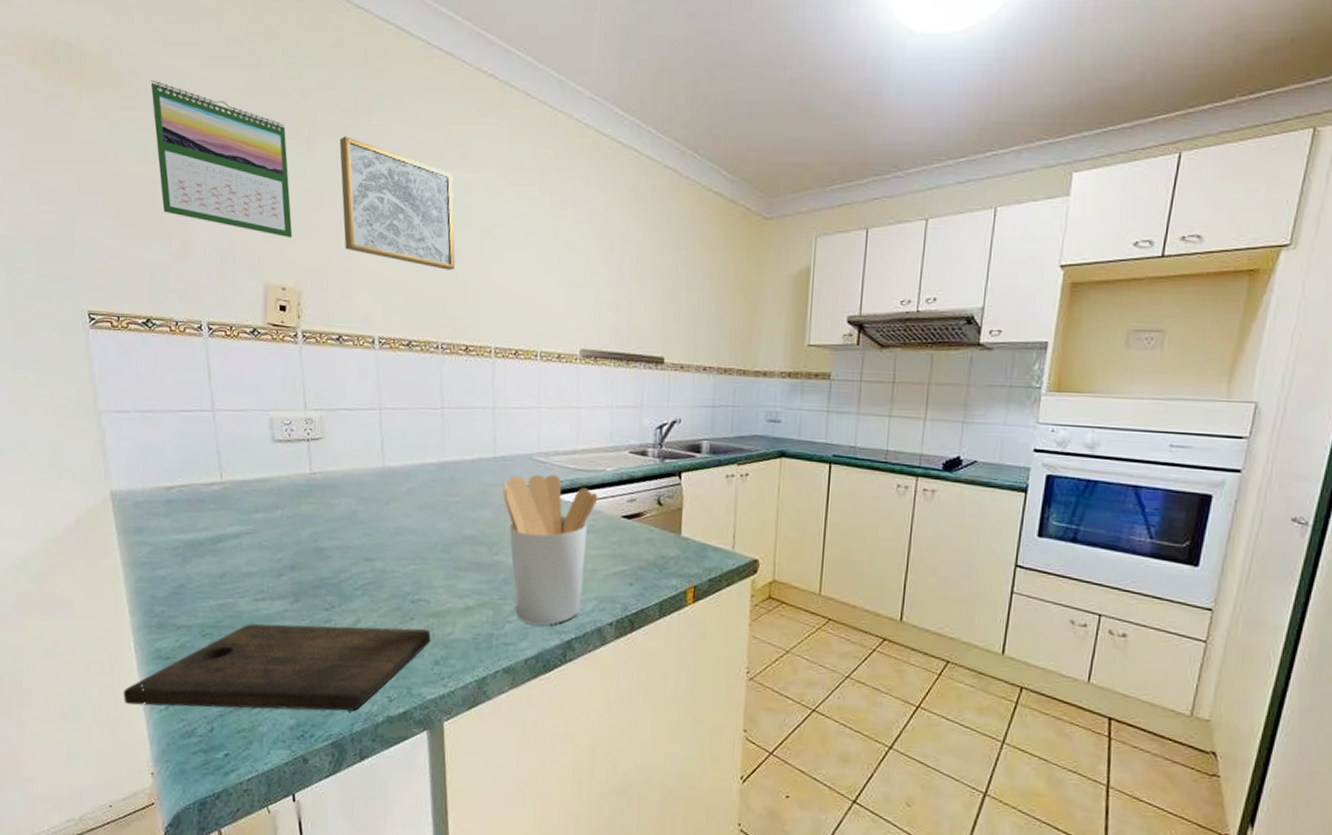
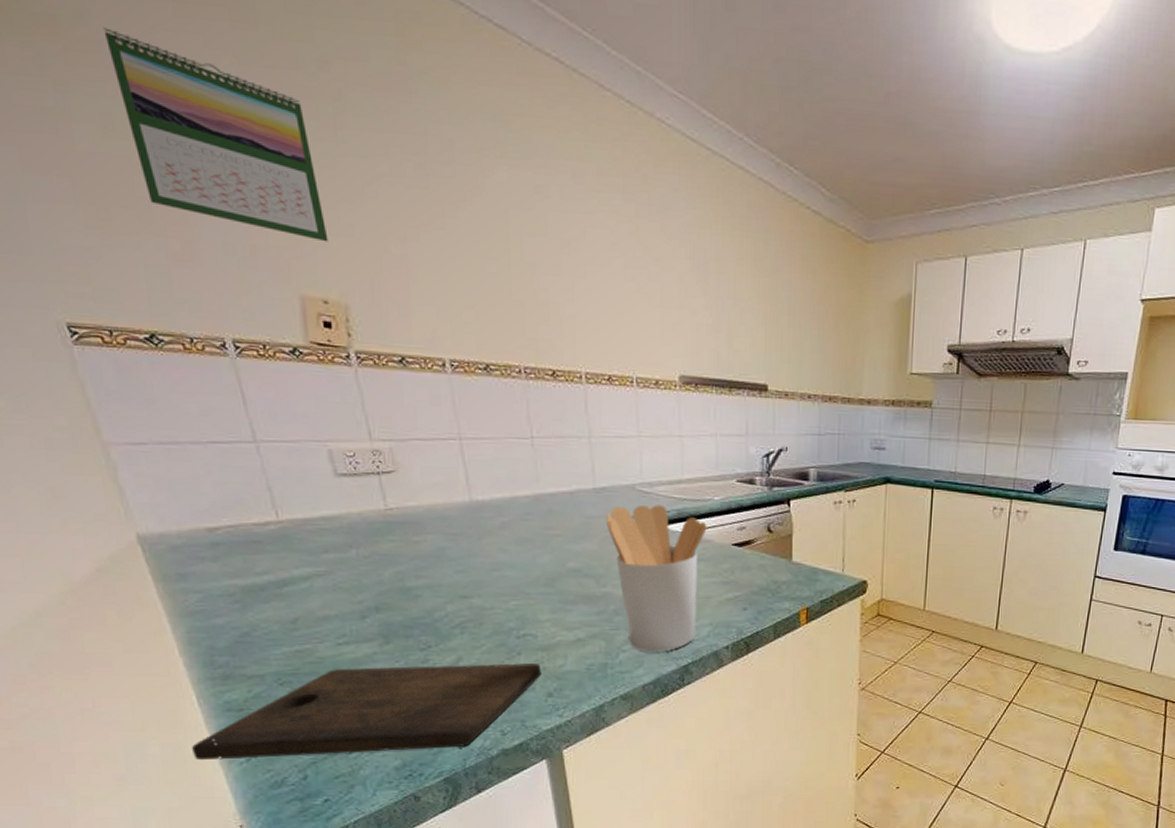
wall art: present [339,136,455,270] -> none [374,121,532,286]

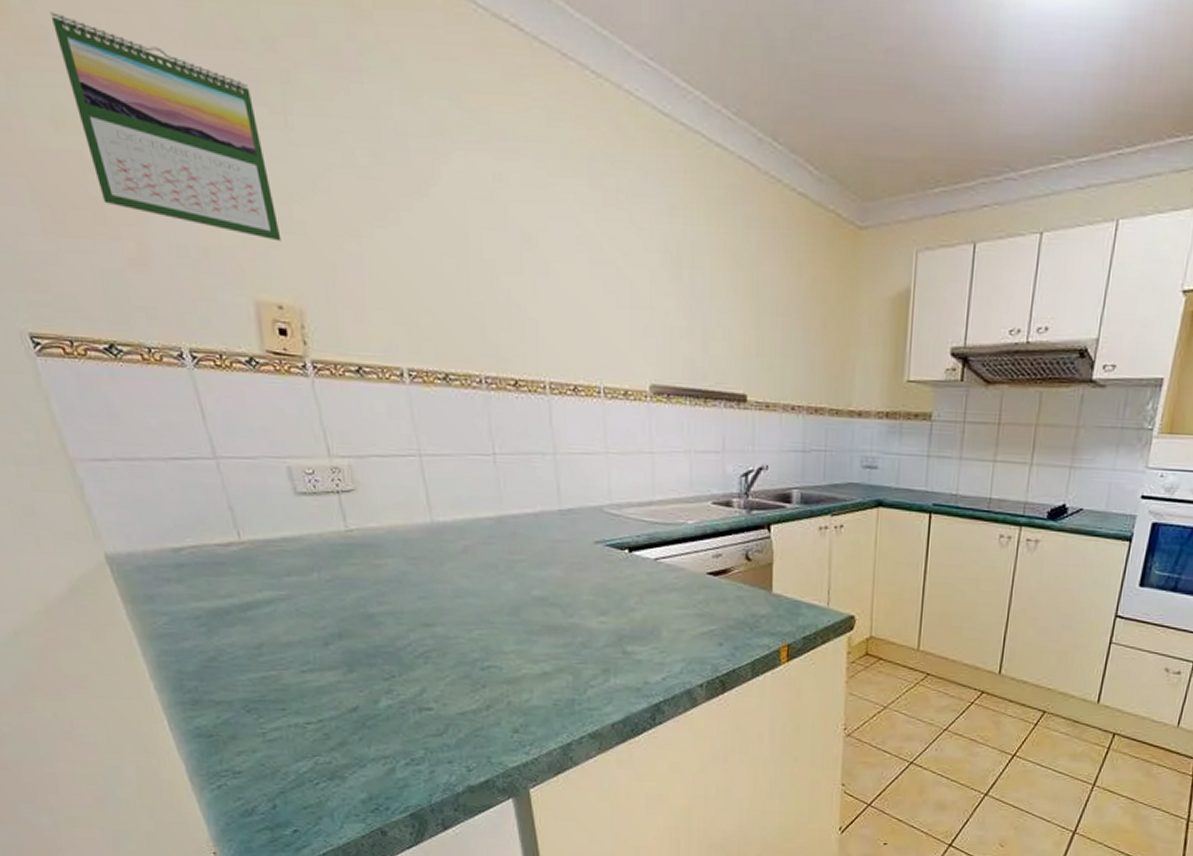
cutting board: present [191,663,542,761] -> none [164,696,507,786]
utensil holder: present [606,505,707,652] -> none [573,528,680,689]

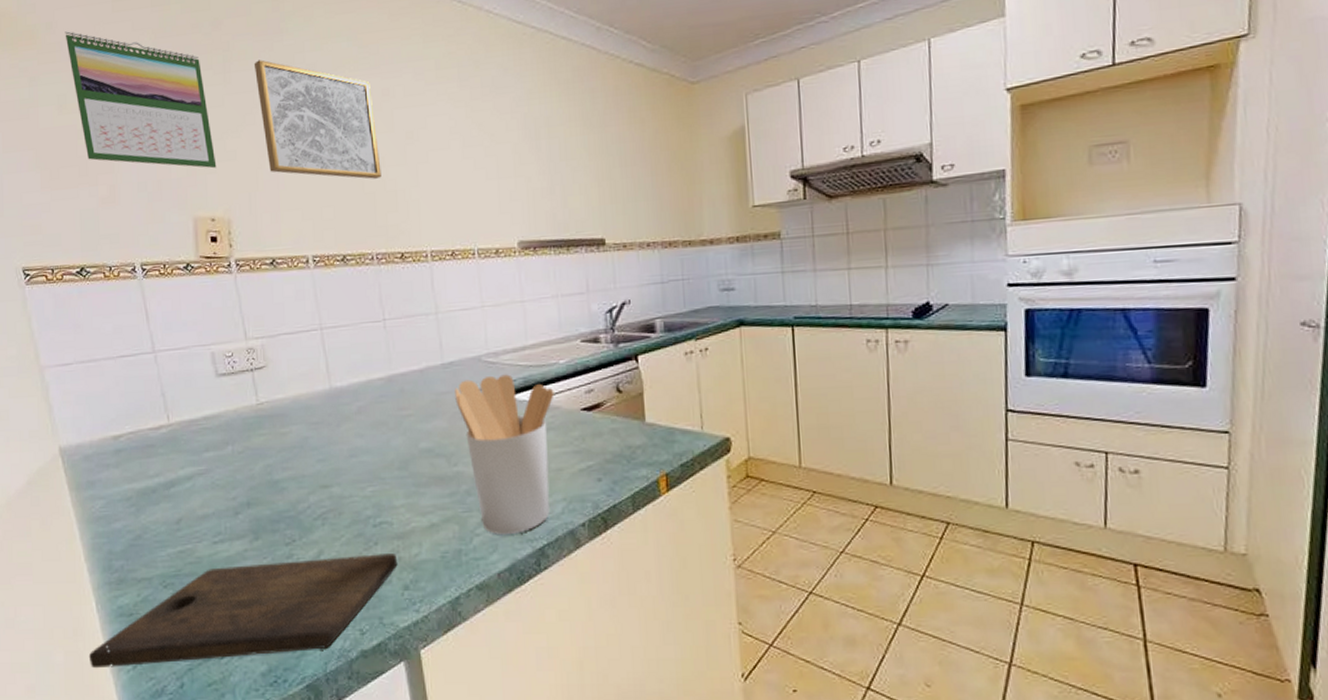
cutting board: none [164,696,507,786] -> present [88,554,398,669]
wall art: none [324,104,492,286] -> present [253,60,382,179]
utensil holder: none [573,528,680,689] -> present [455,374,554,534]

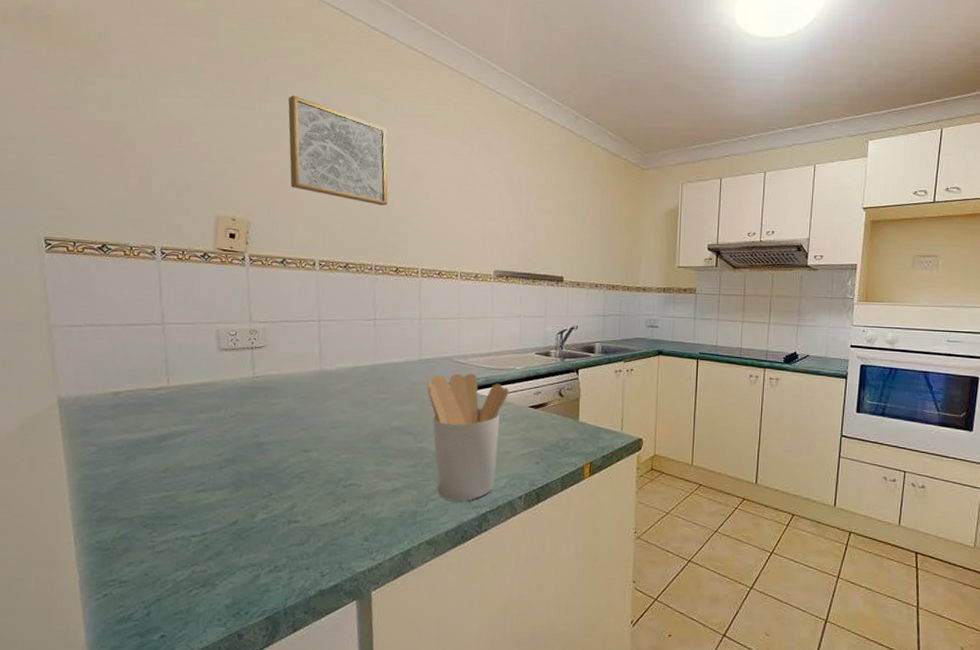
calendar: present [65,31,217,169] -> none [116,43,244,178]
cutting board: present [88,554,398,669] -> none [60,510,361,596]

